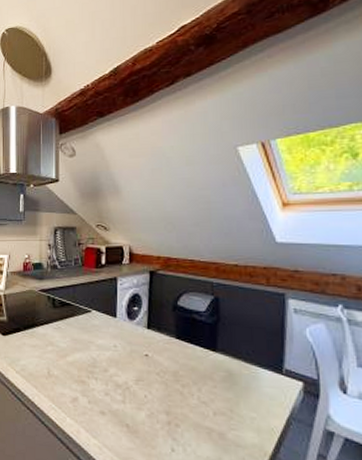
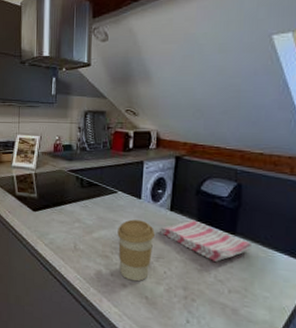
coffee cup: none [93,340,132,408] -> present [117,219,155,282]
dish towel: none [138,337,233,382] -> present [160,220,251,262]

